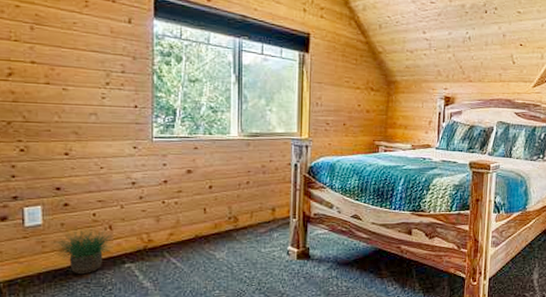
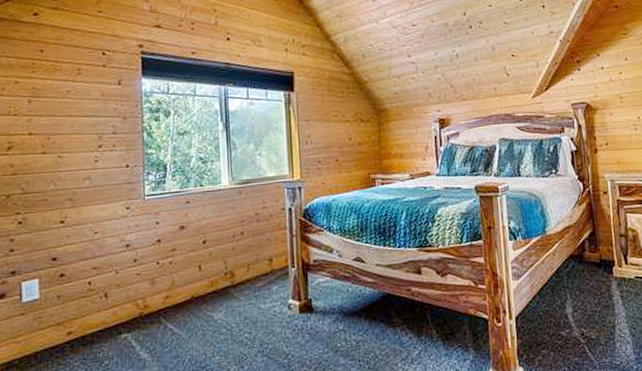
potted plant: present [52,224,115,275] -> none [49,294,111,351]

